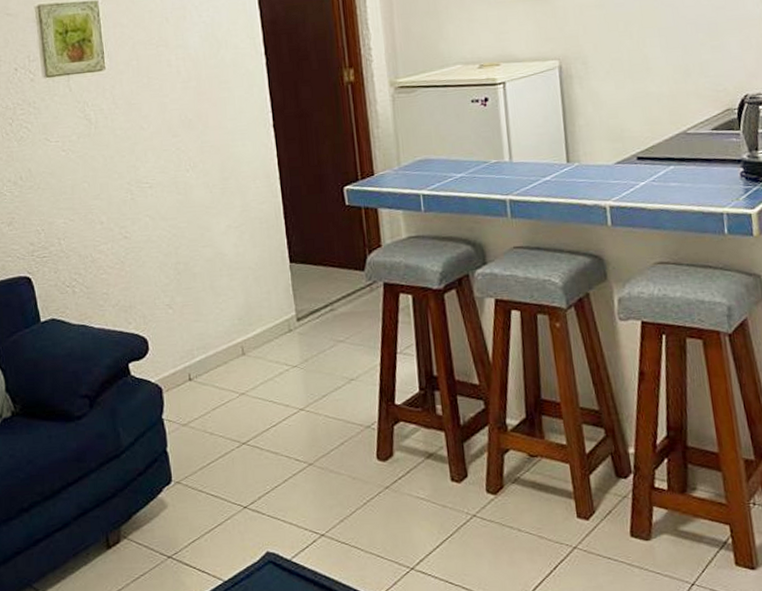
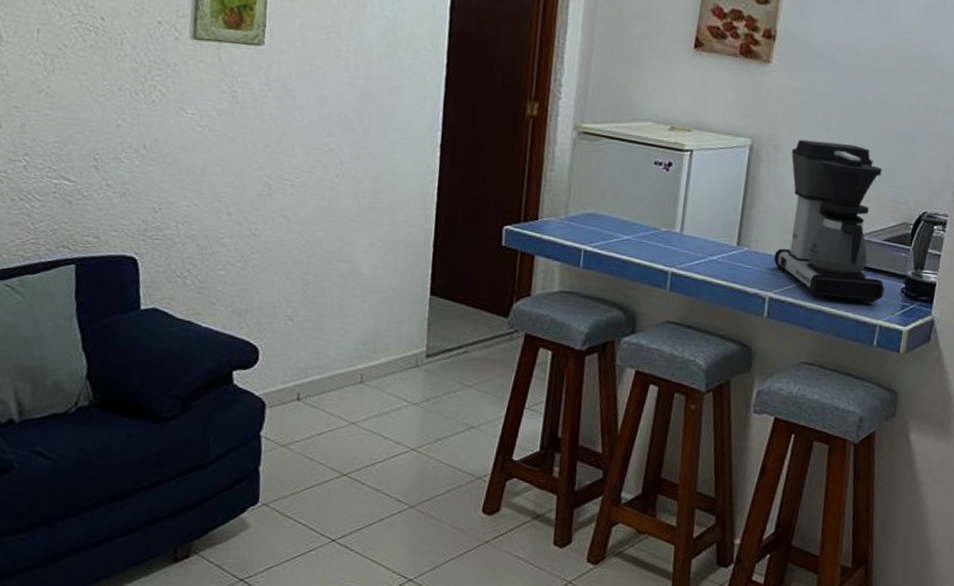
coffee maker: none [600,45,724,199] -> present [774,139,885,303]

